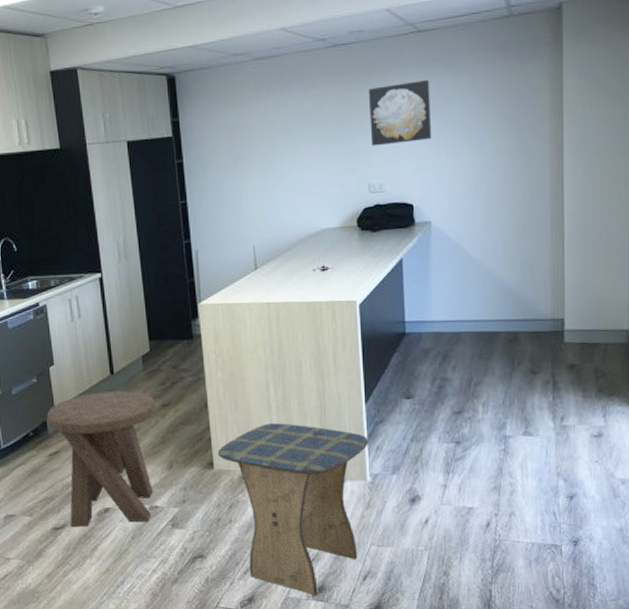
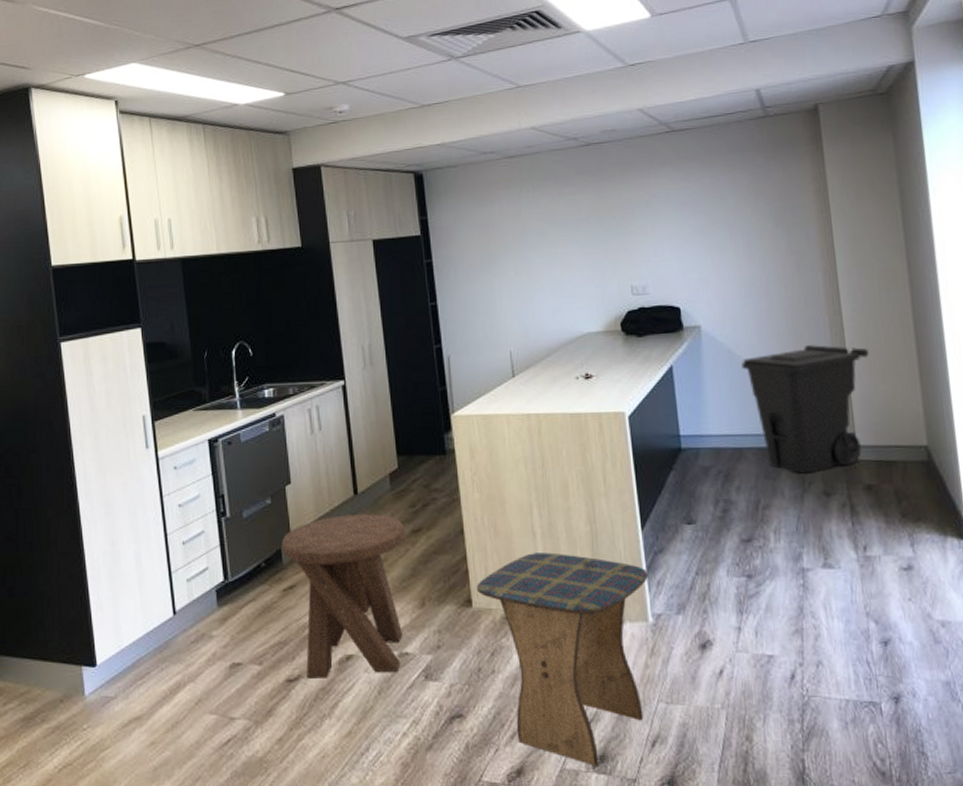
wall art: present [368,80,432,146] -> none [624,179,695,246]
trash can: none [466,239,586,355] -> present [741,345,870,474]

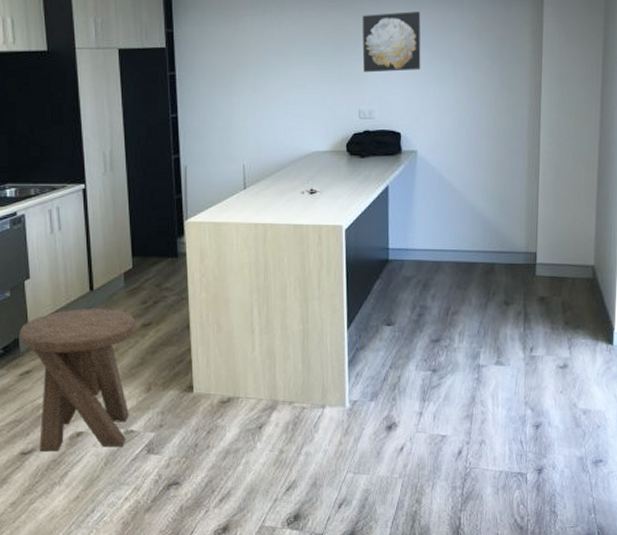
stool: present [476,552,649,766] -> none [197,347,350,524]
wall art: none [624,179,695,246] -> present [362,11,421,73]
trash can: present [741,345,870,474] -> none [448,174,558,285]

